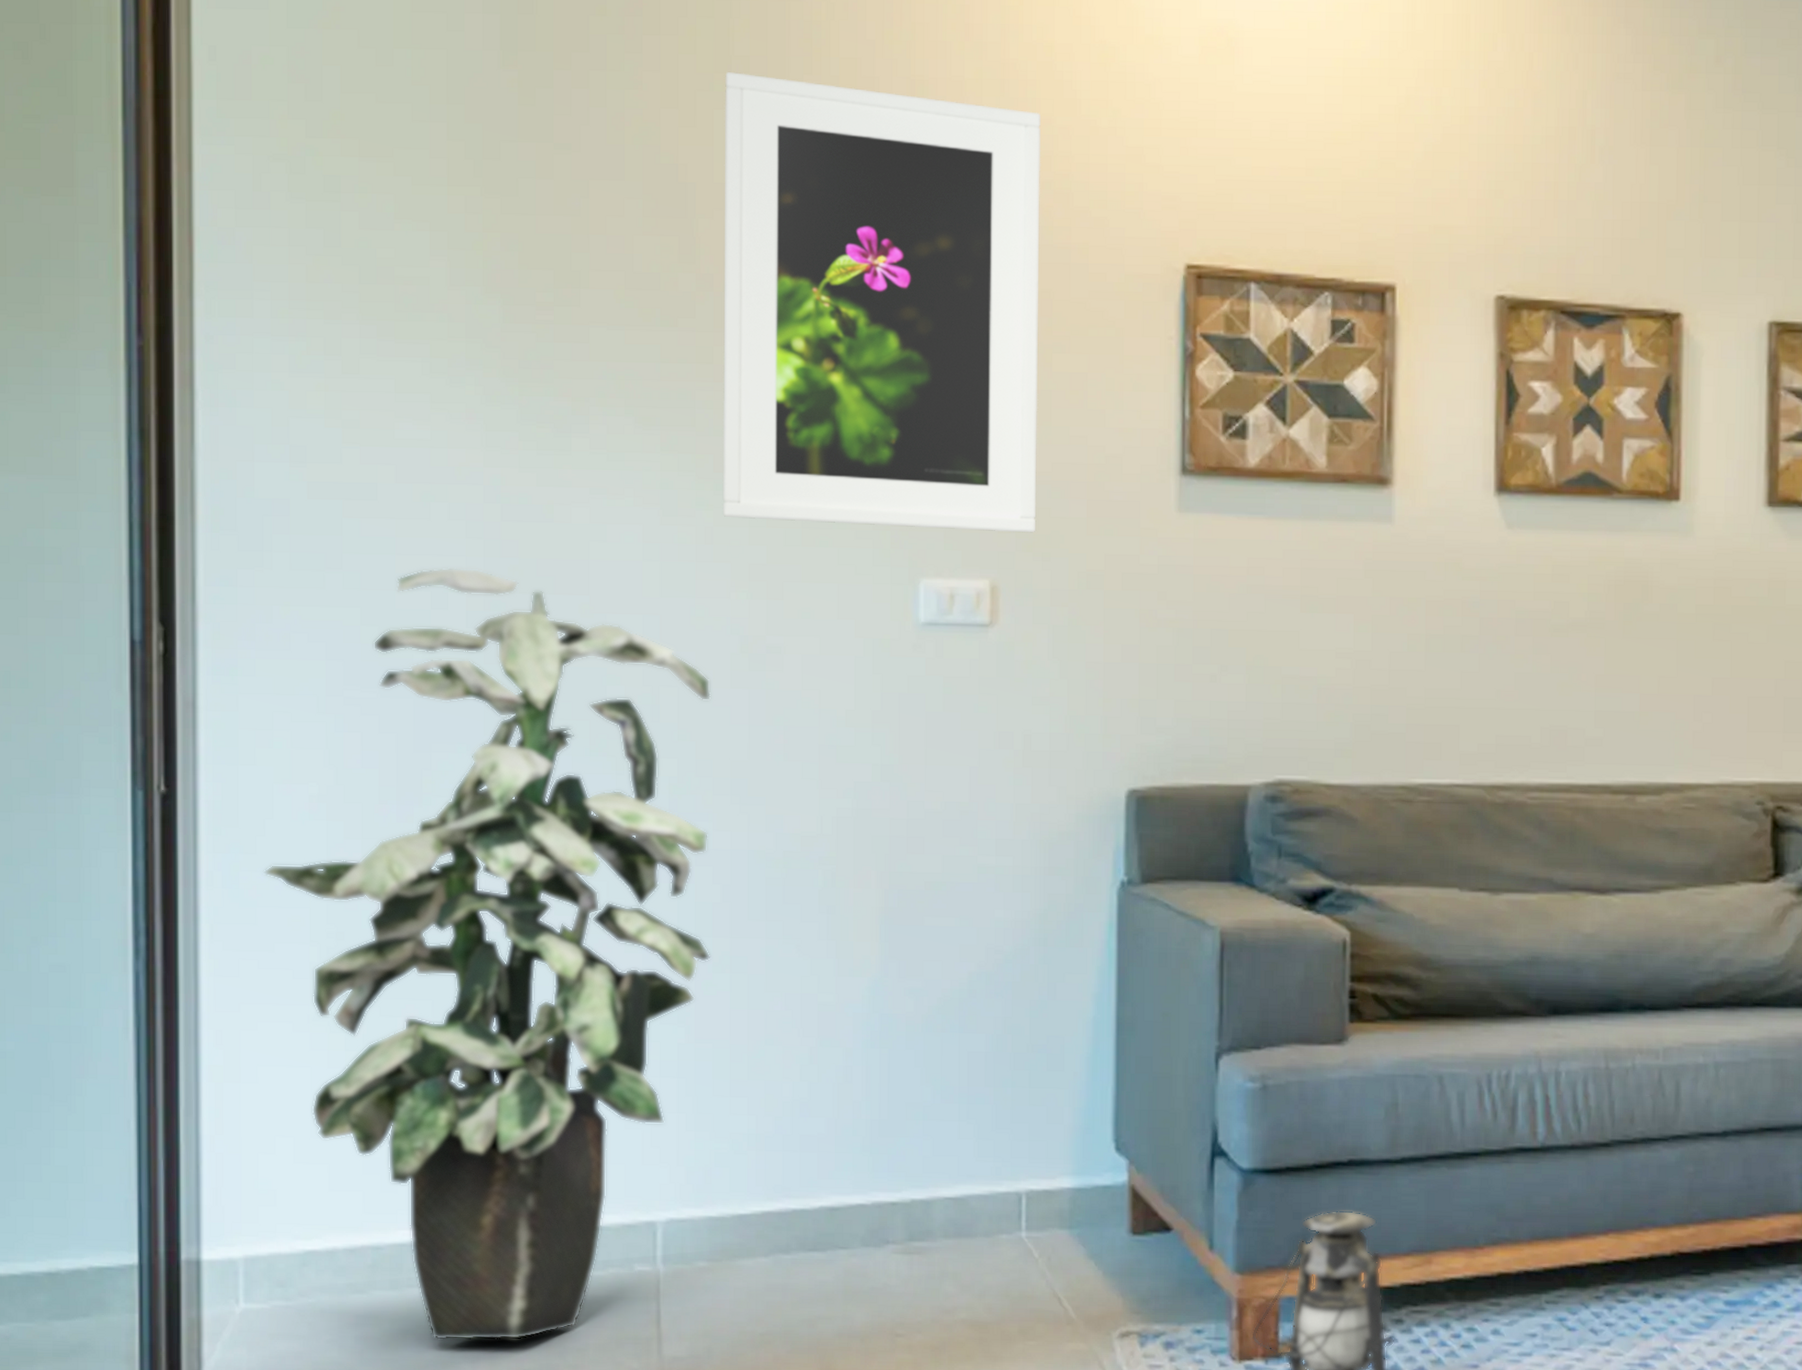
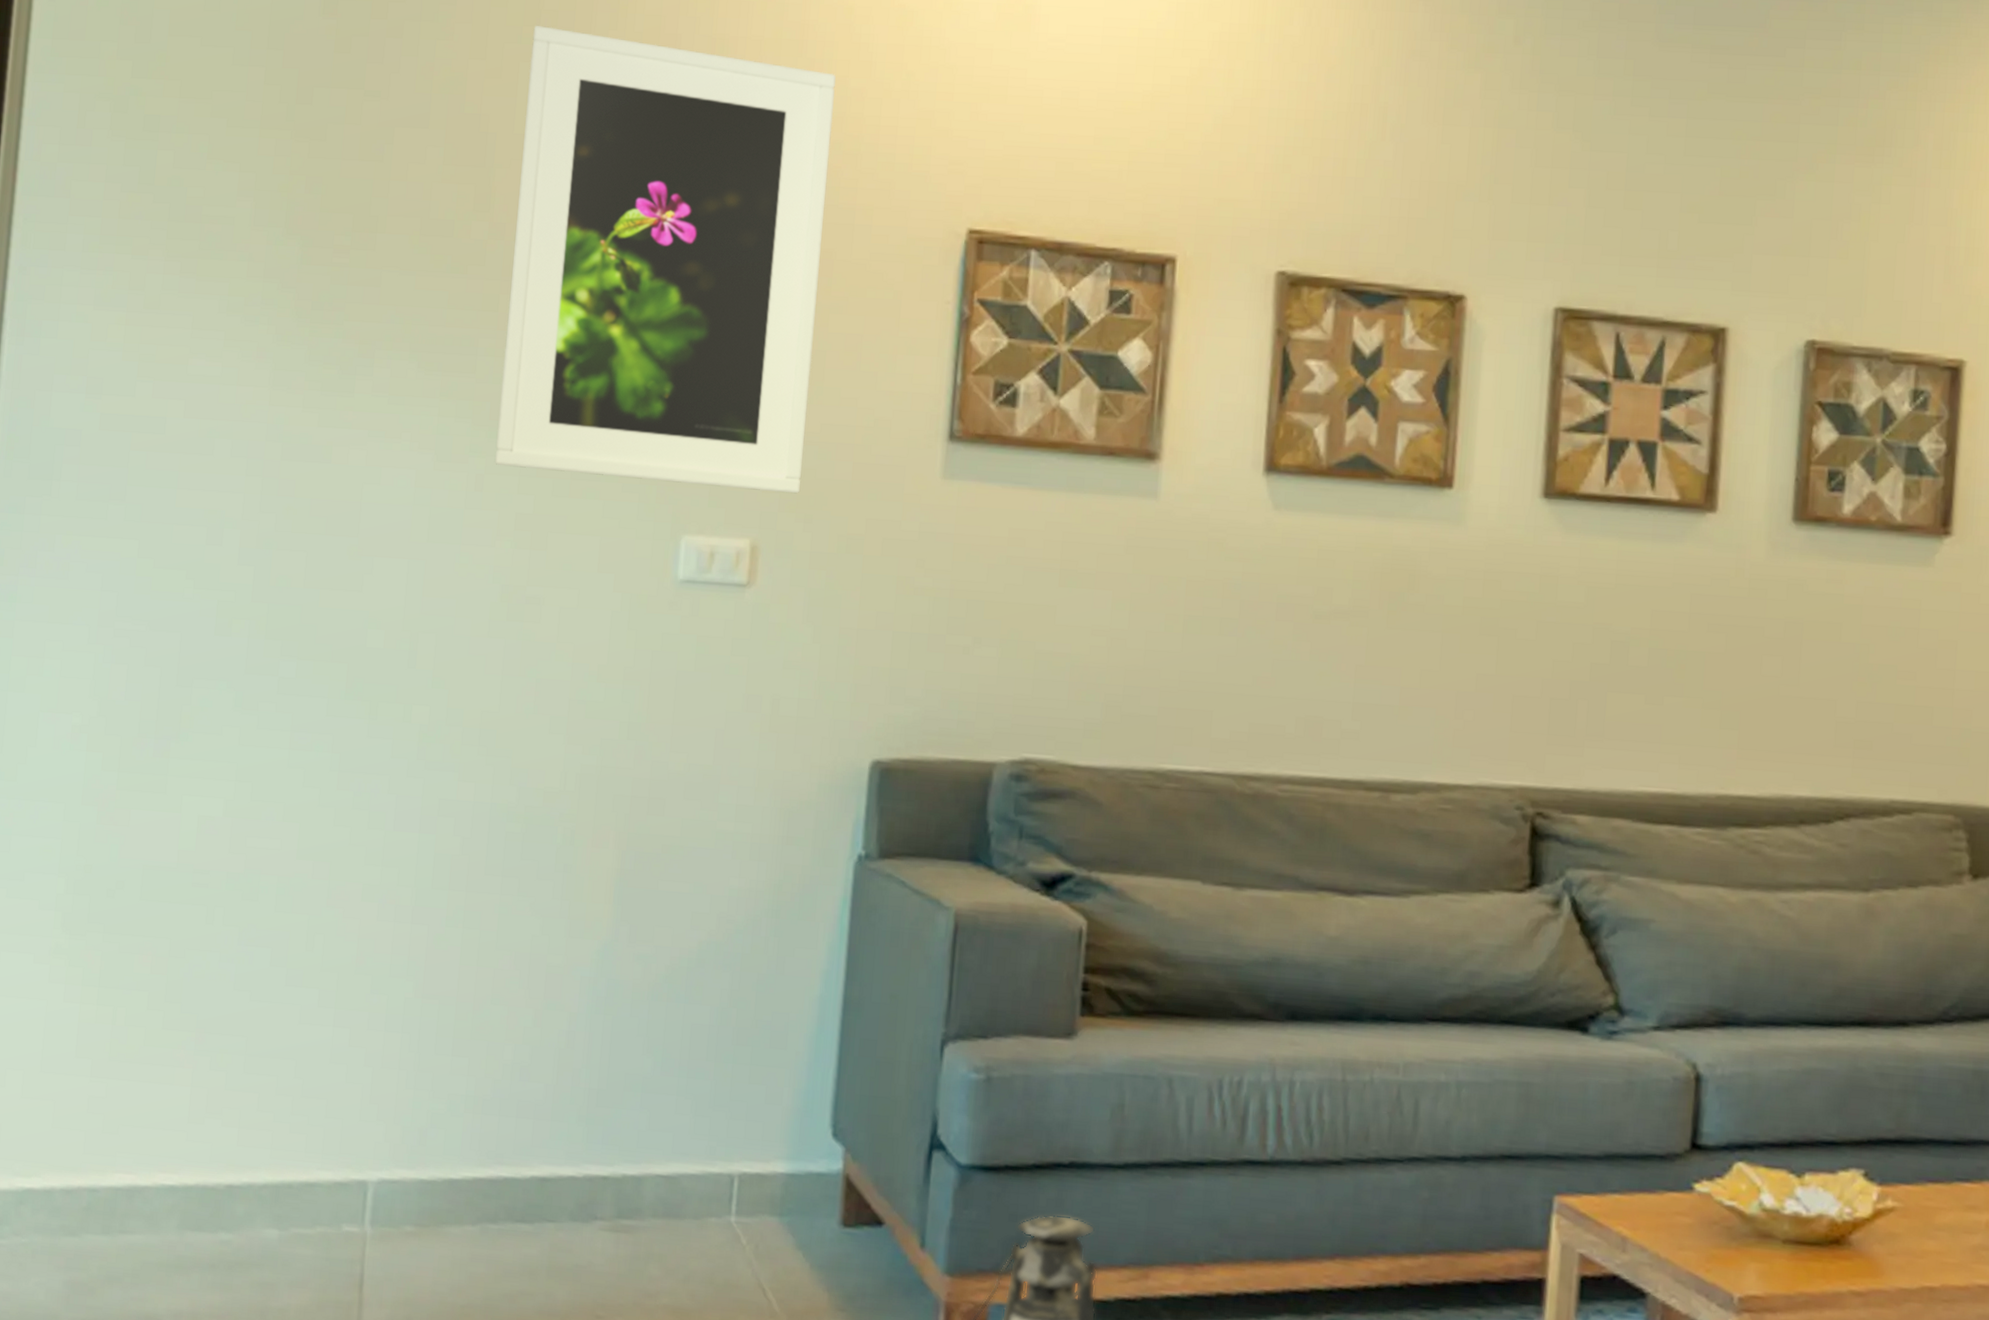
indoor plant: present [263,567,711,1341] -> none [21,503,469,1295]

